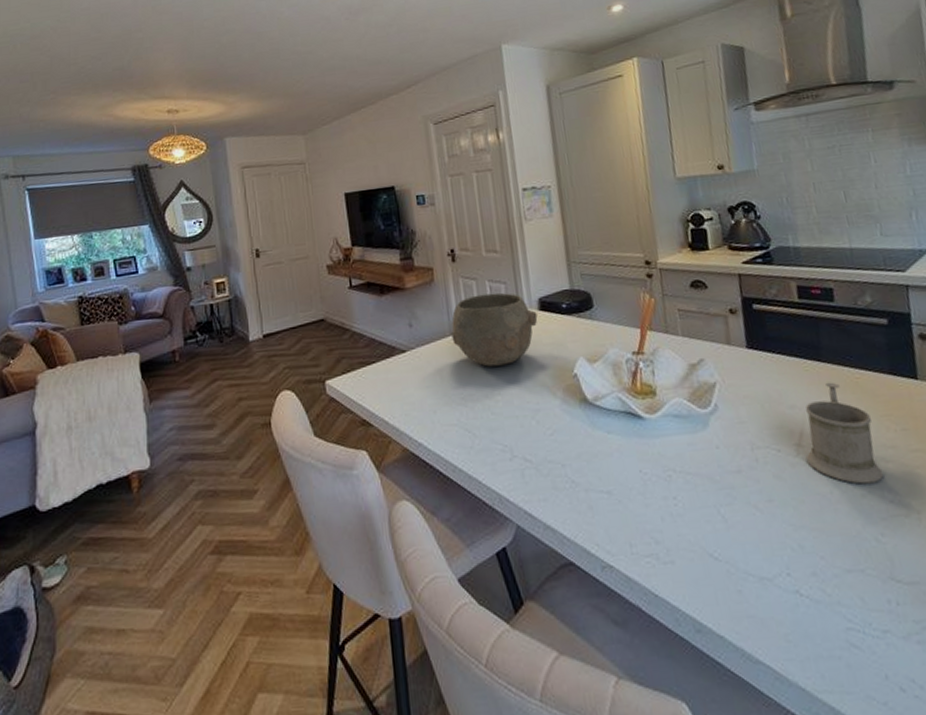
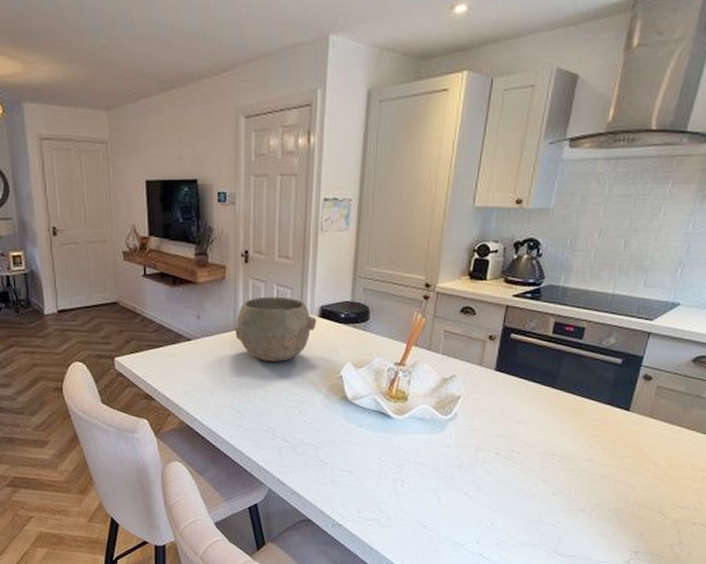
mug: present [805,382,884,484] -> none [517,405,581,485]

